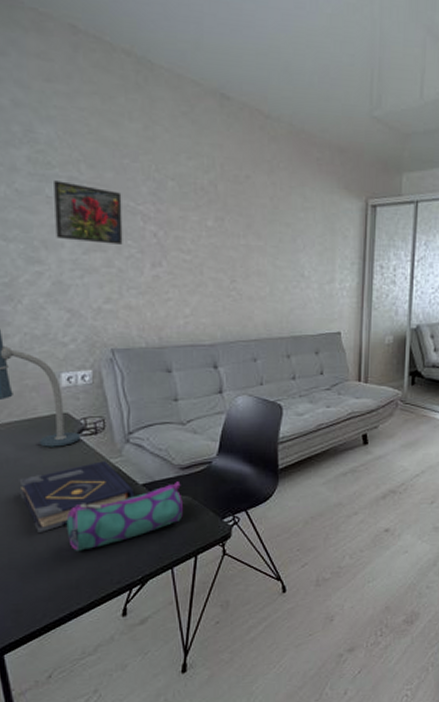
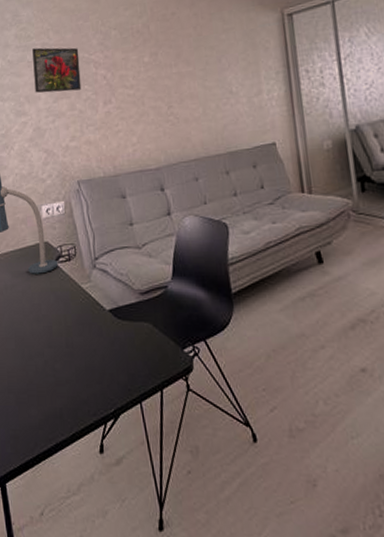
book: present [19,461,135,532] -> none [14,287,104,357]
pencil case: present [66,481,183,551] -> none [50,307,146,378]

